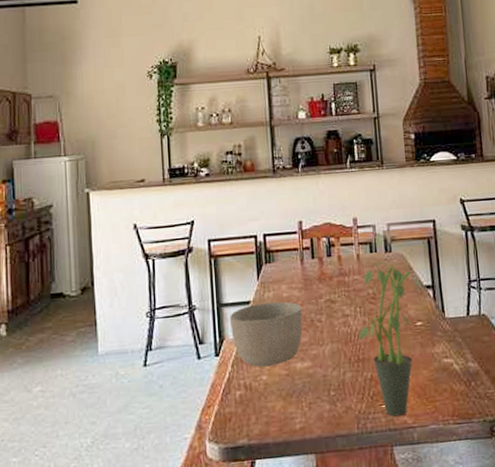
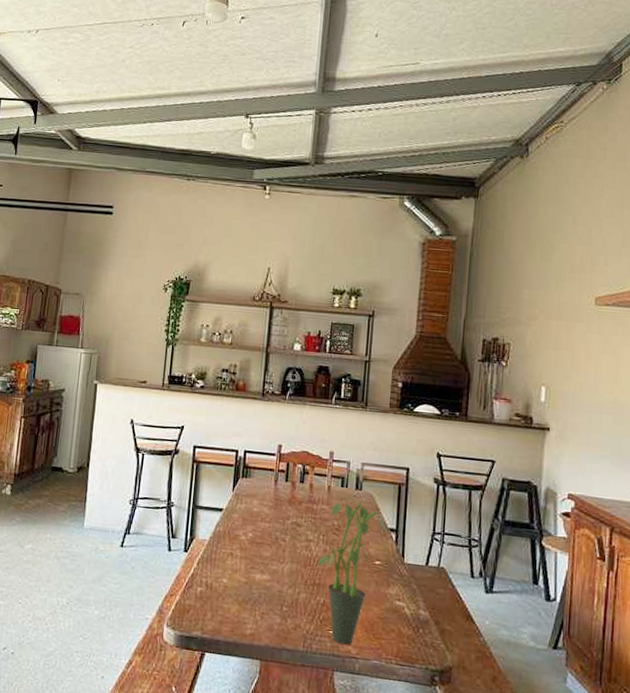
bowl: present [230,301,303,367] -> none [201,512,270,572]

